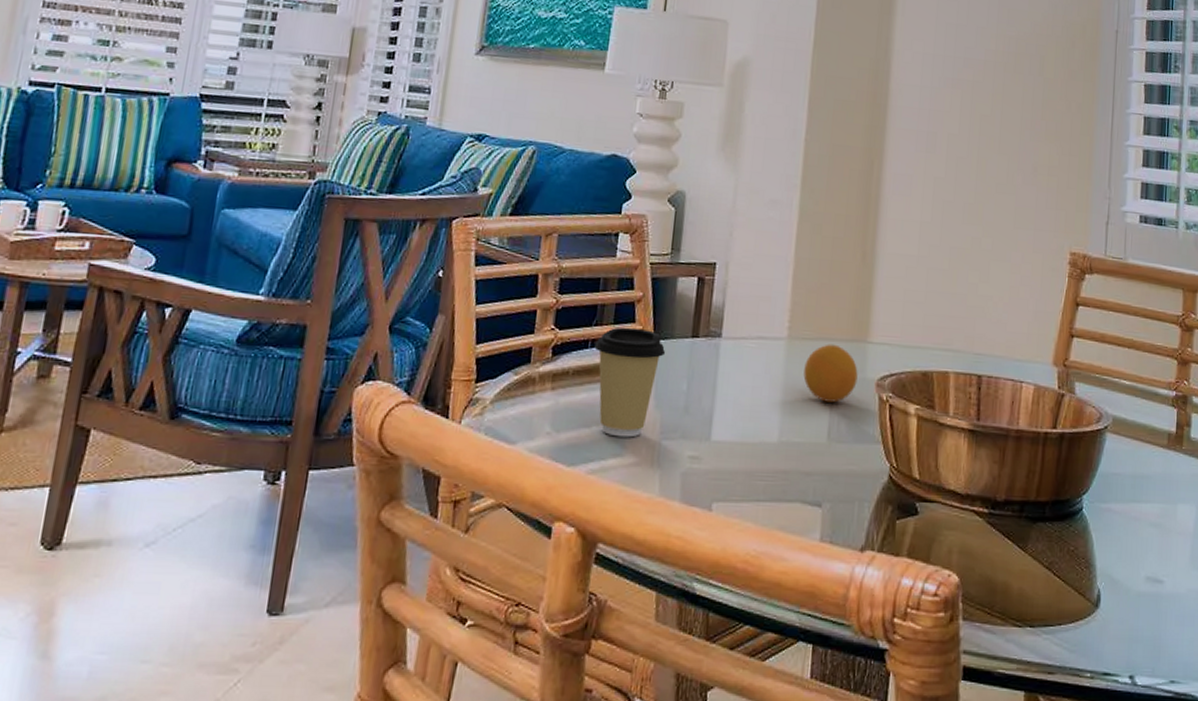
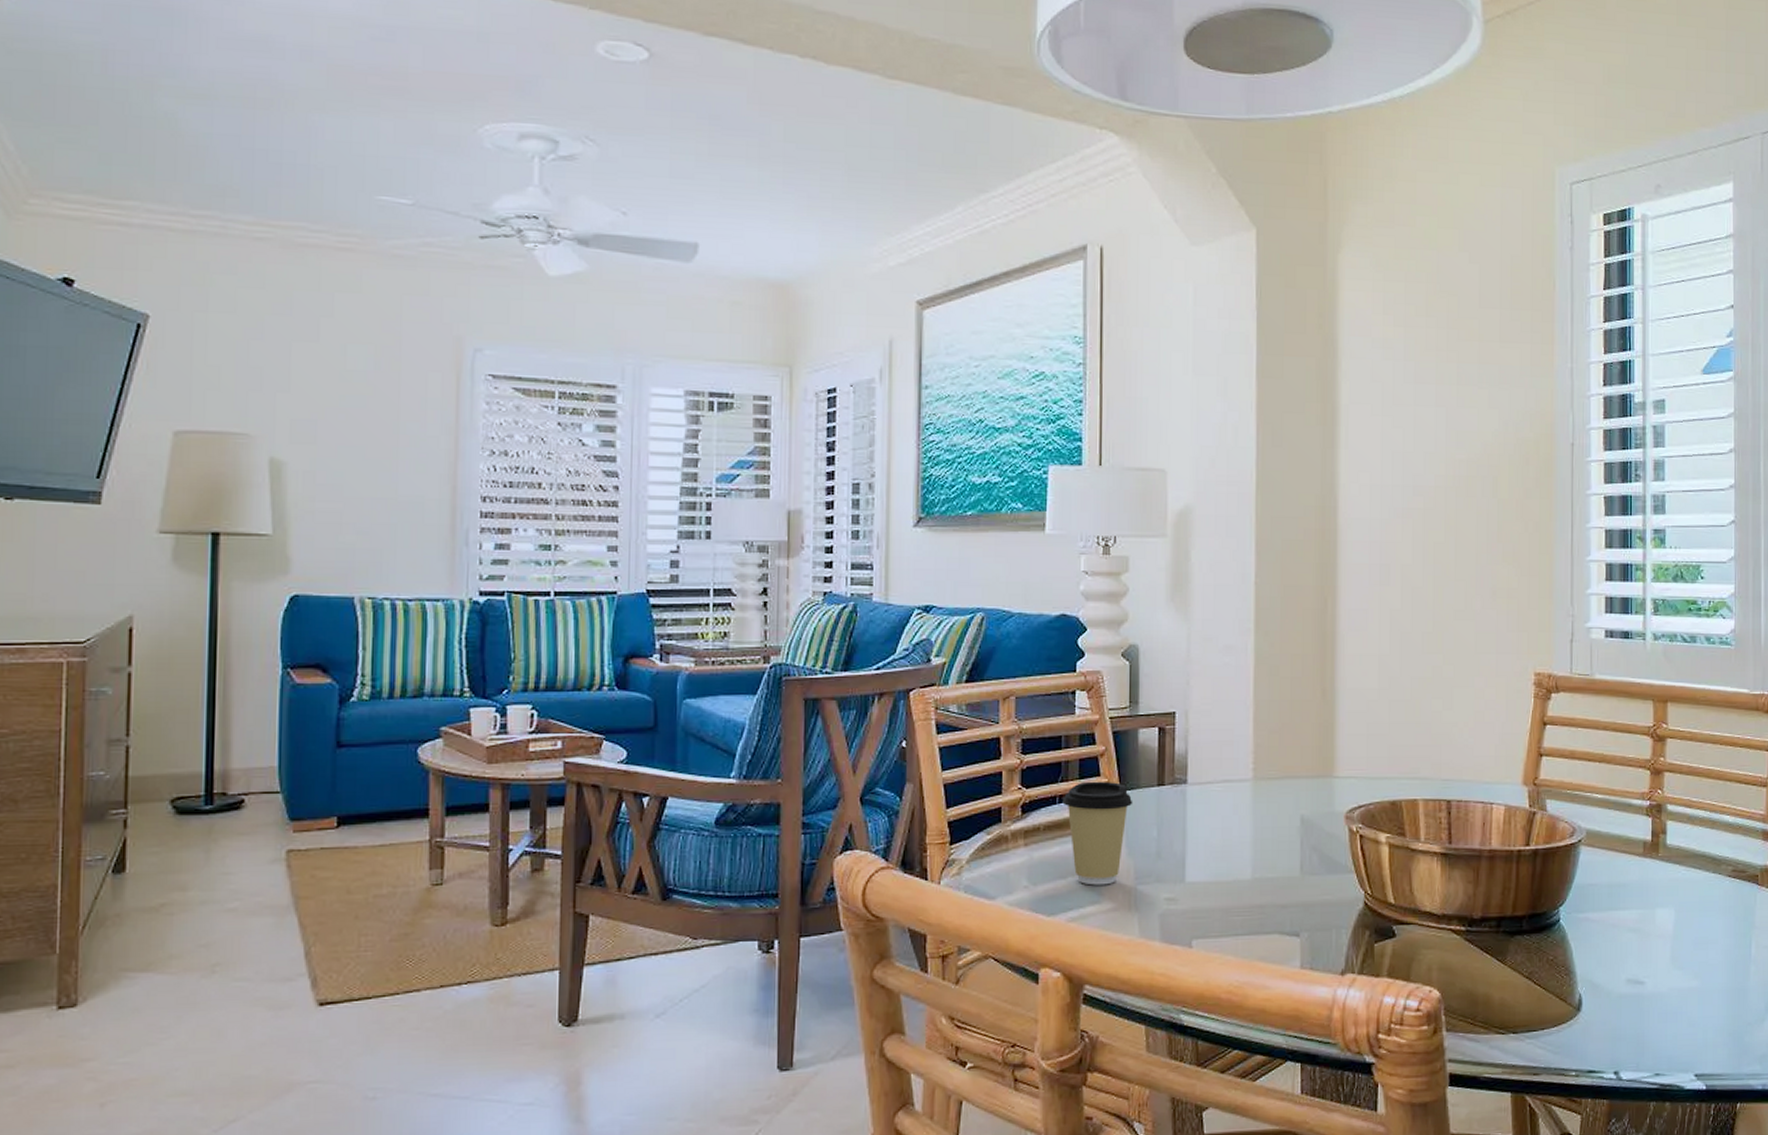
fruit: present [803,344,858,403] -> none [1272,781,1326,838]

